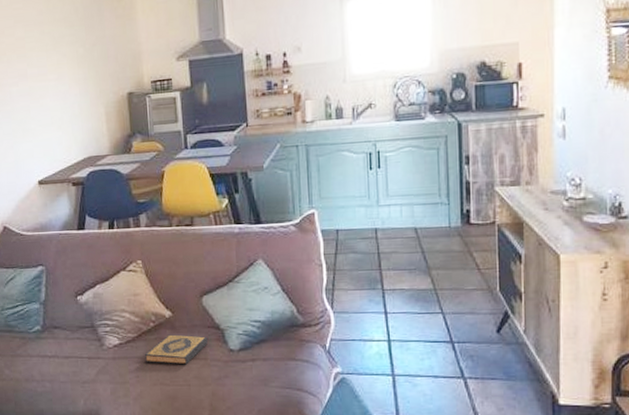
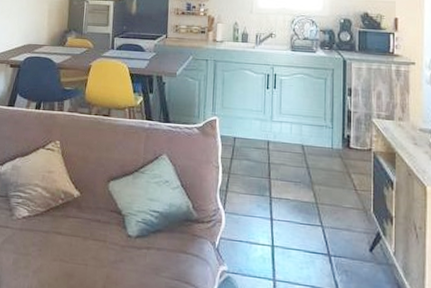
hardback book: present [144,334,209,365] -> none [49,213,110,245]

